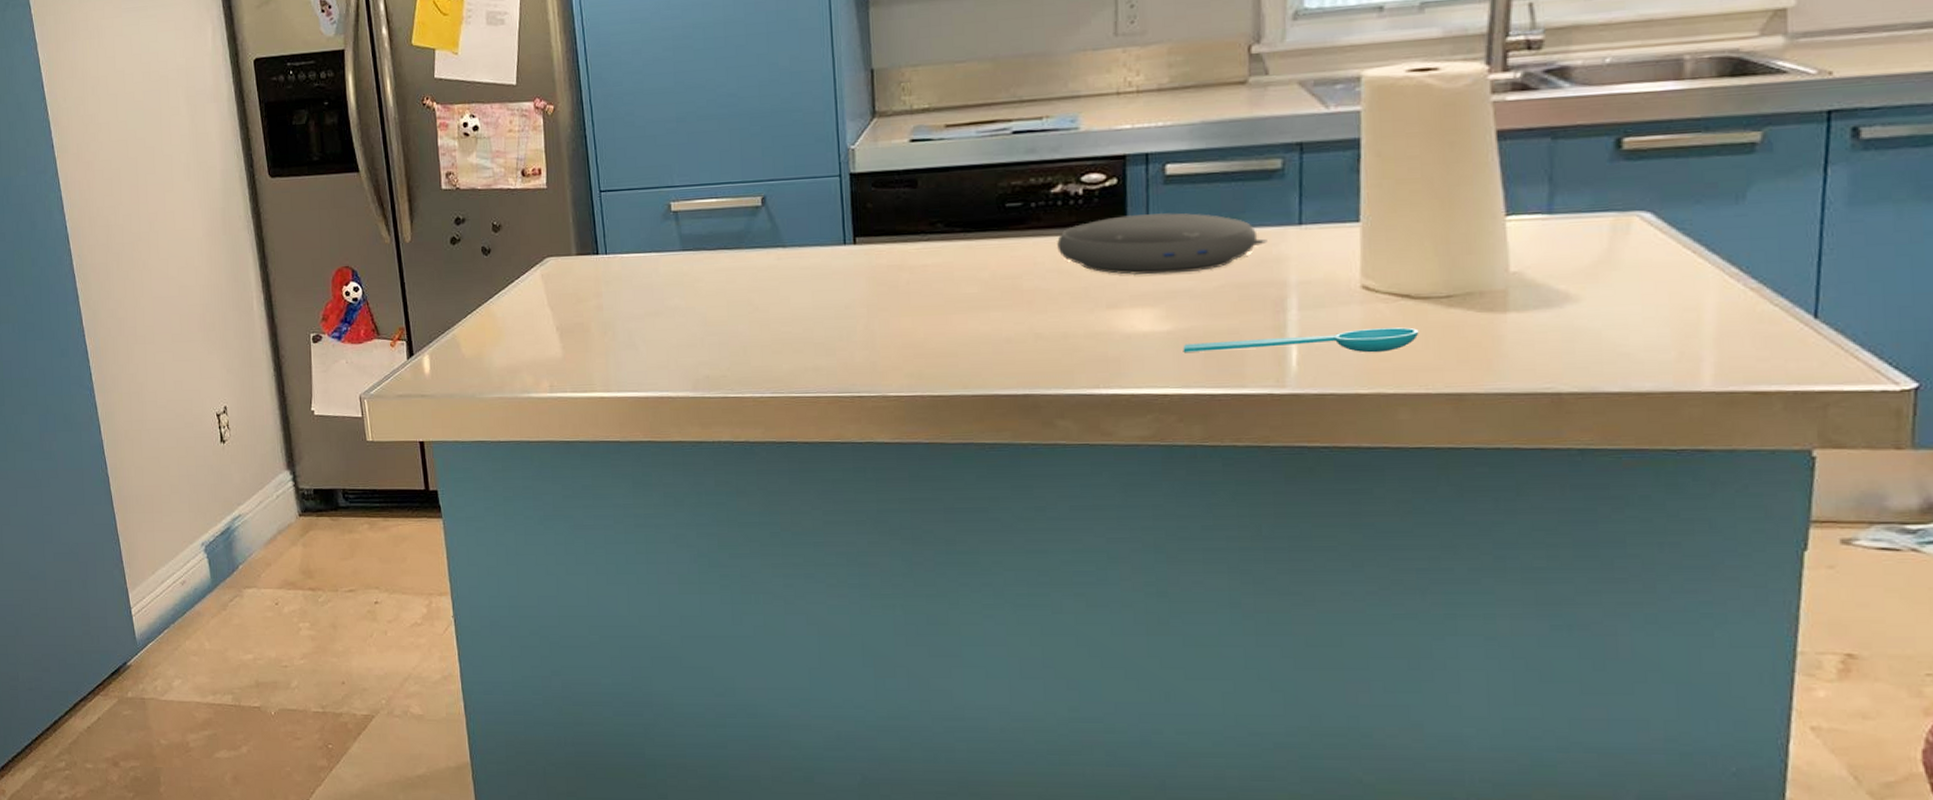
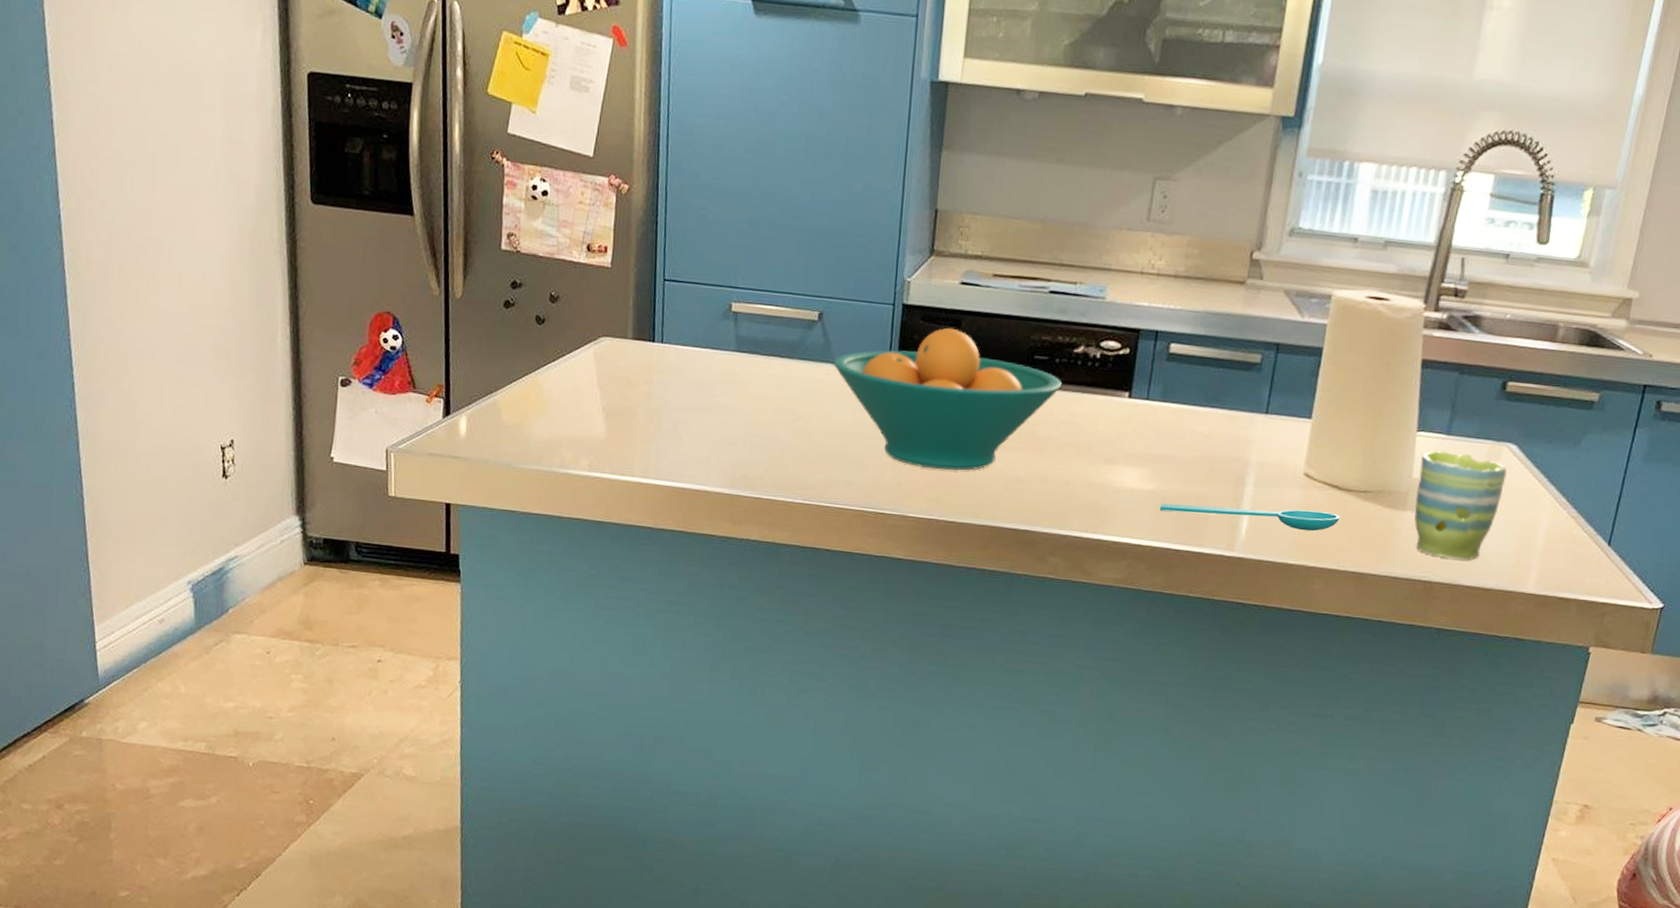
fruit bowl: none [783,189,1042,343] -> present [833,327,1062,471]
speaker: present [1057,212,1267,275] -> none [1072,383,1240,442]
mug: none [1517,233,1644,362] -> present [1414,450,1507,560]

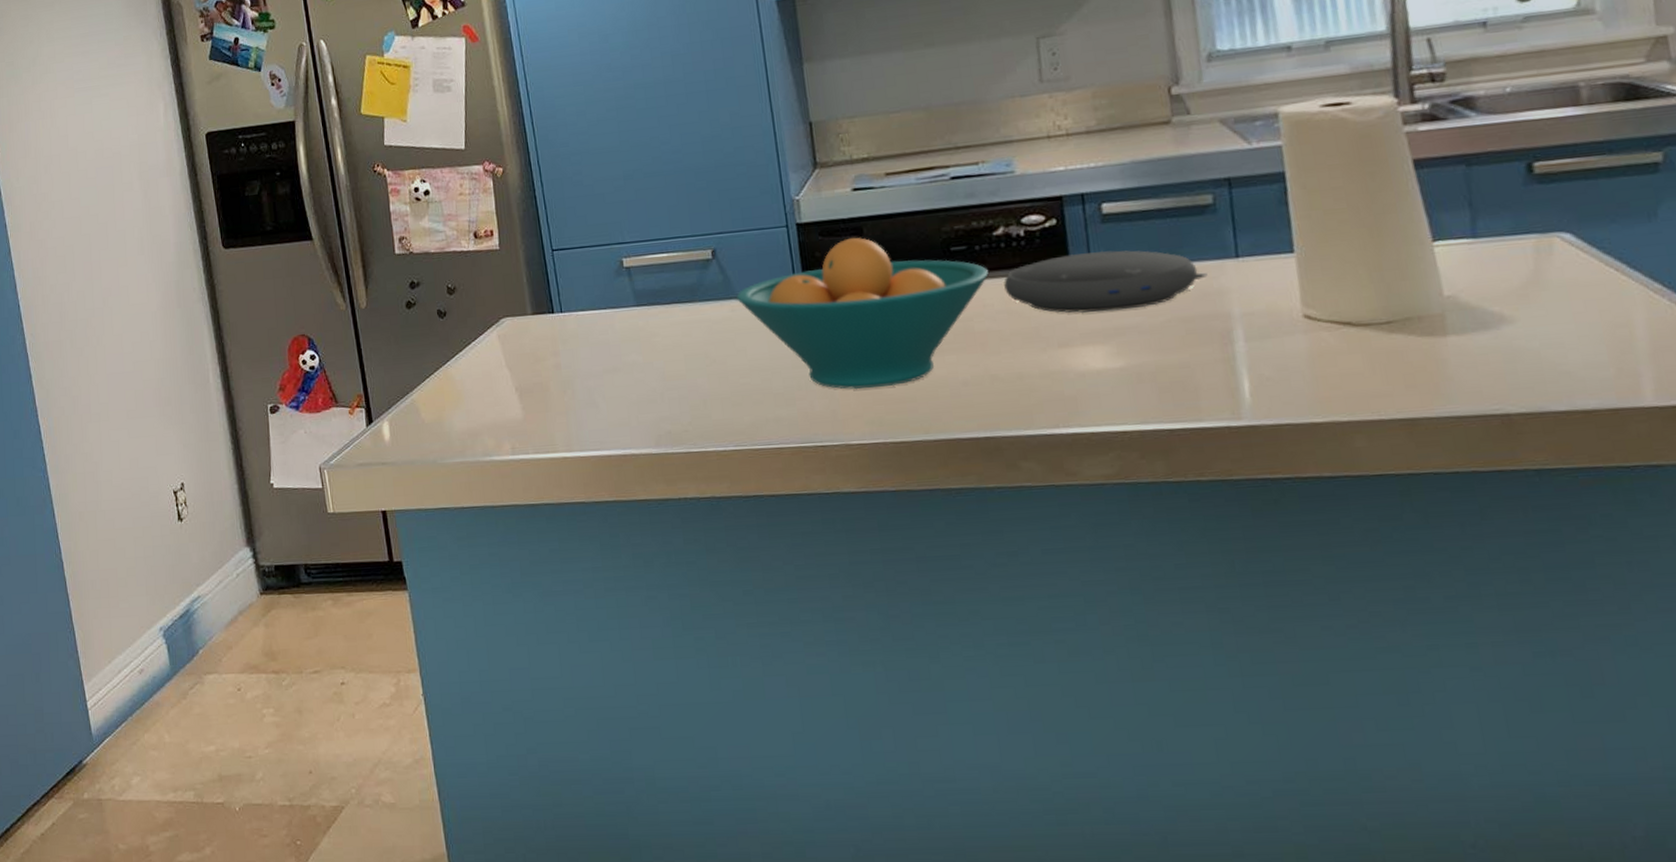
speaker: none [1072,383,1240,442] -> present [1003,250,1208,313]
spoon: present [1159,503,1340,532] -> none [1137,354,1365,388]
mug: present [1414,450,1507,560] -> none [1448,255,1572,383]

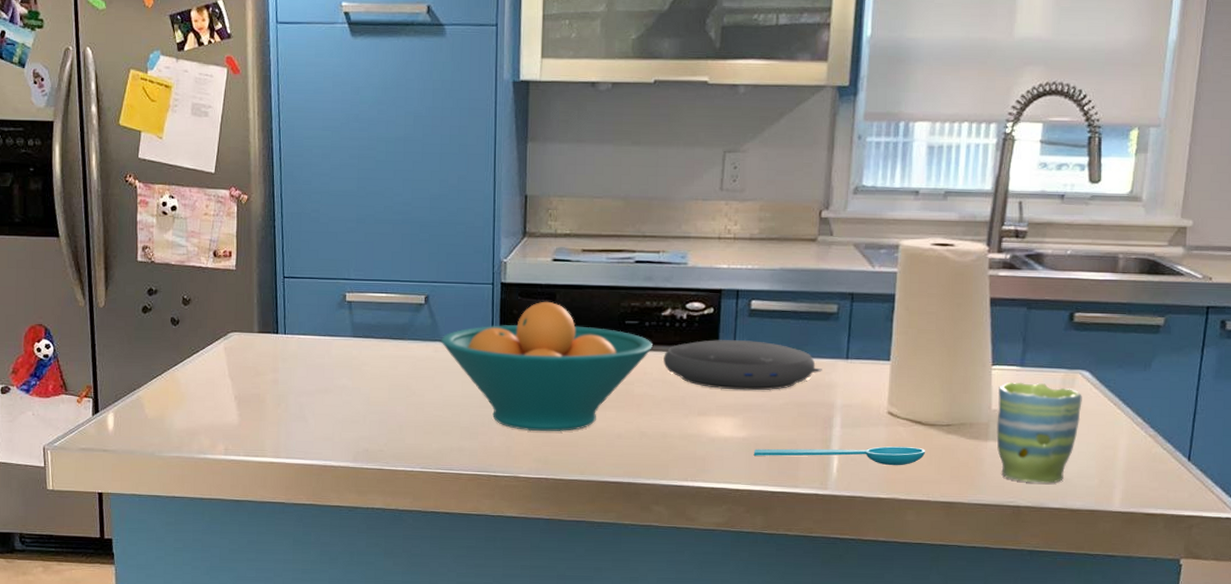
spoon: none [1137,354,1365,388] -> present [753,446,926,466]
mug: none [1448,255,1572,383] -> present [996,382,1082,484]

